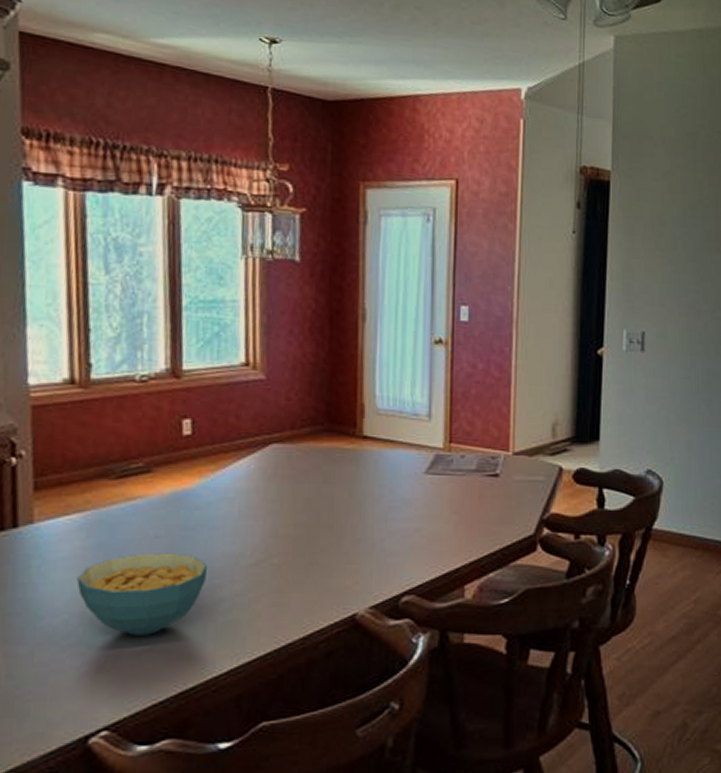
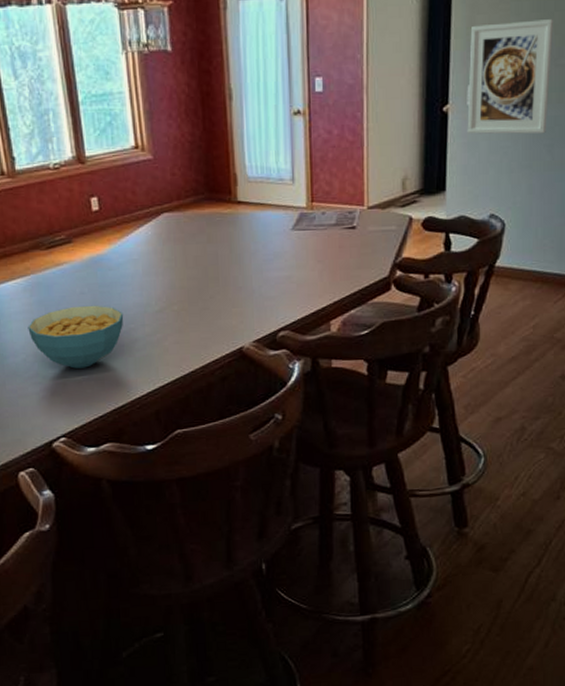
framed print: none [623,269,709,387] -> present [467,19,553,134]

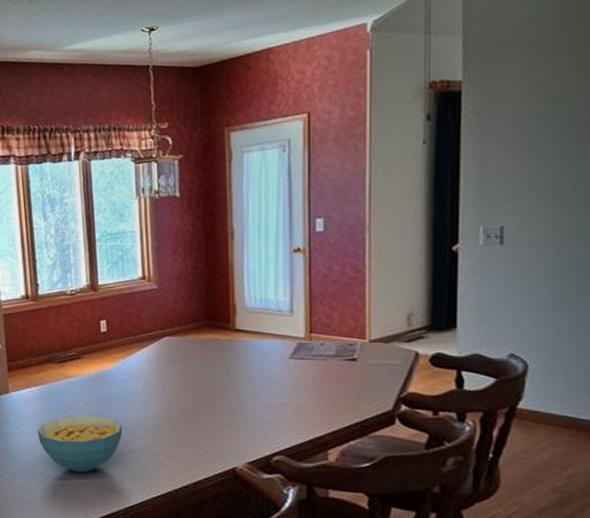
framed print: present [467,19,553,134] -> none [480,162,579,275]

